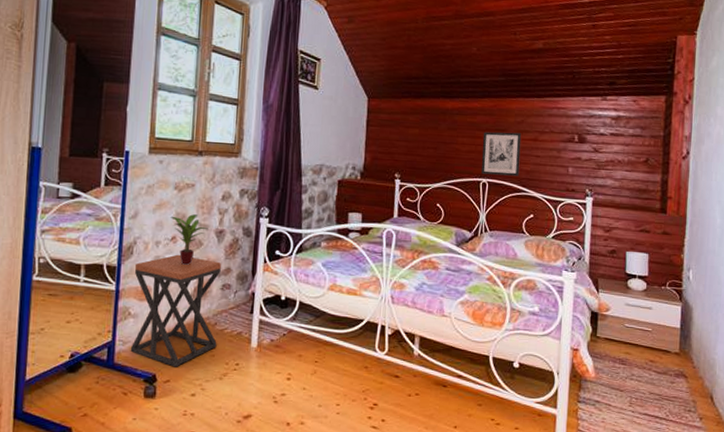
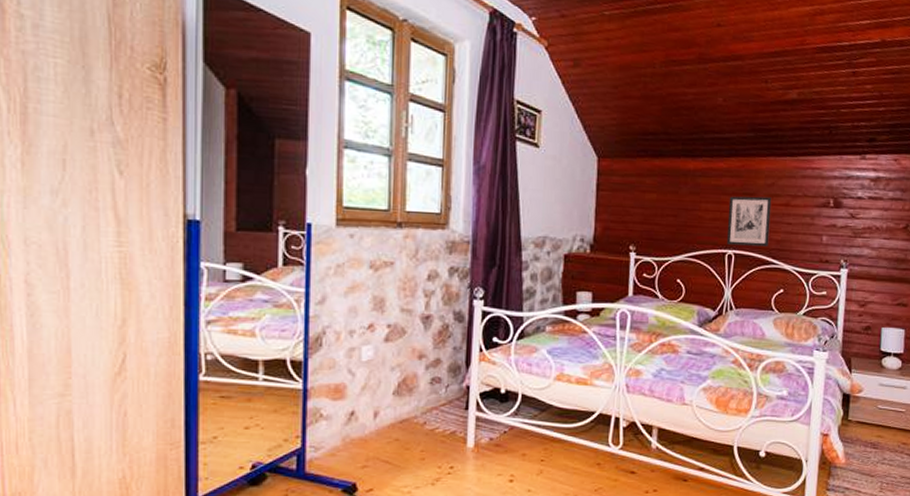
stool: present [130,254,221,367] -> none [324,345,429,474]
potted plant: present [170,214,208,265] -> none [366,298,412,357]

